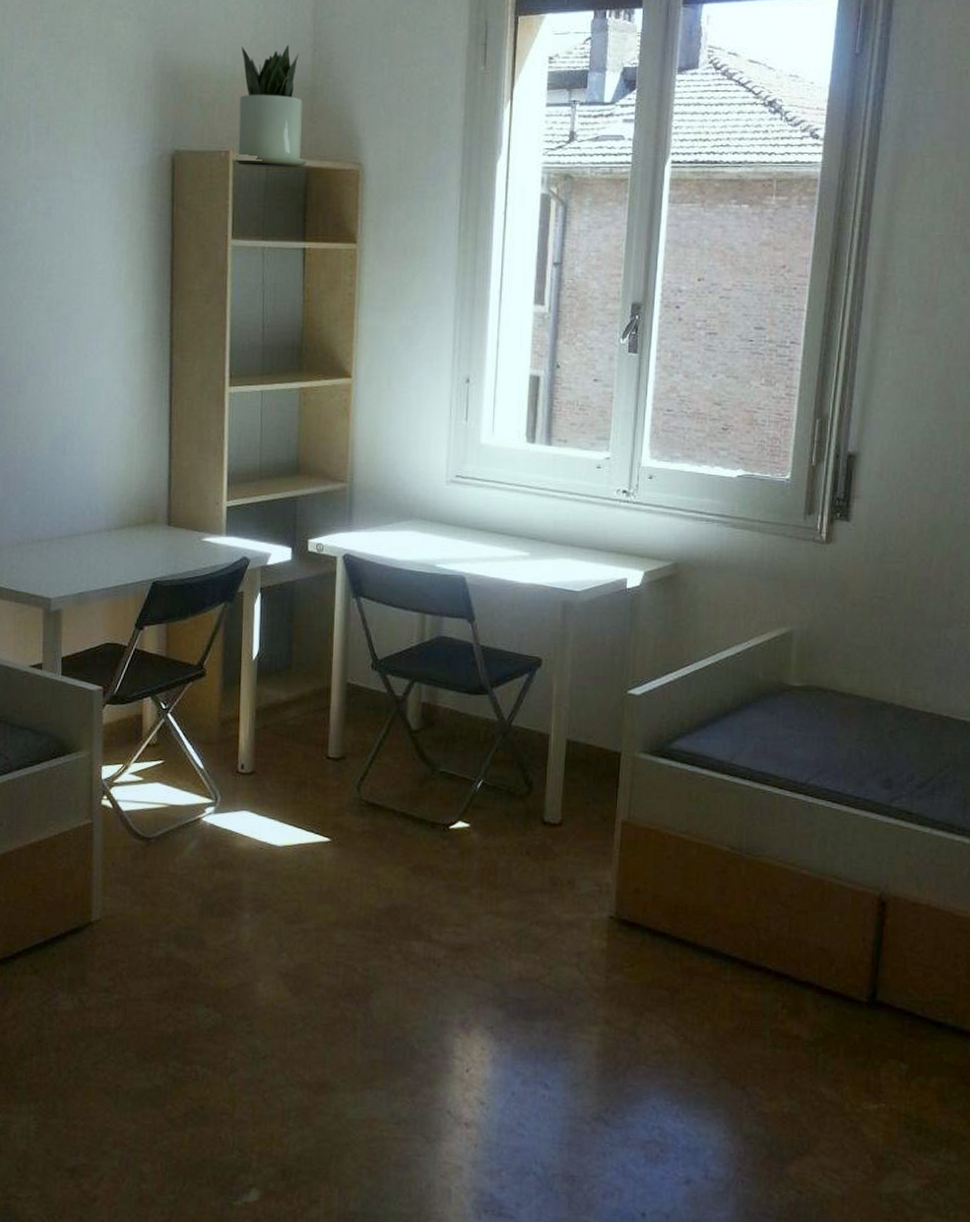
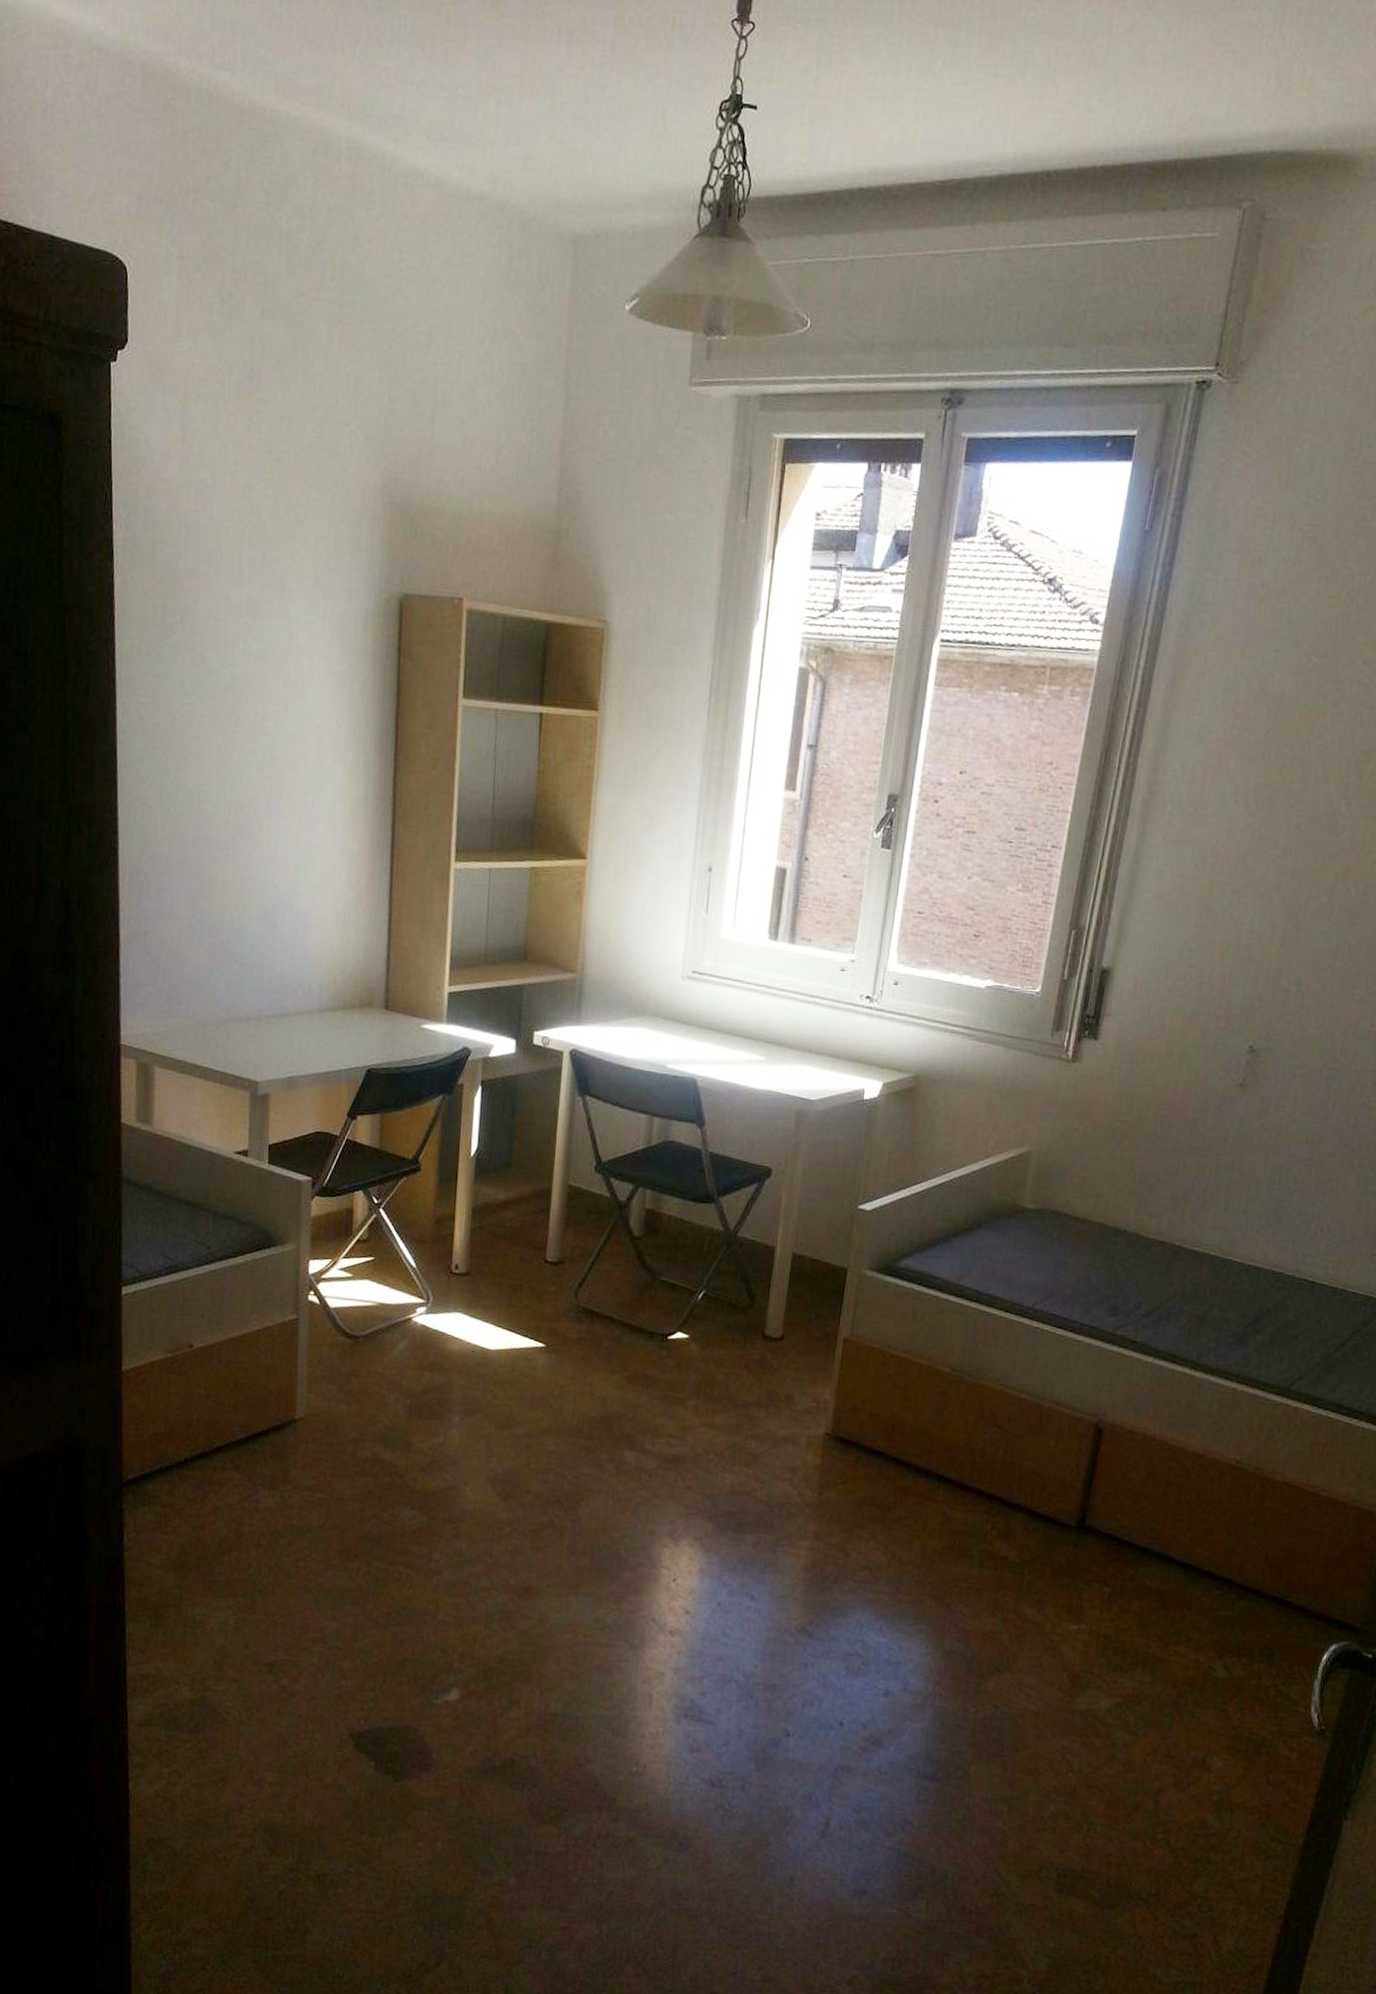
planter: present [233,44,308,169] -> none [466,479,549,623]

